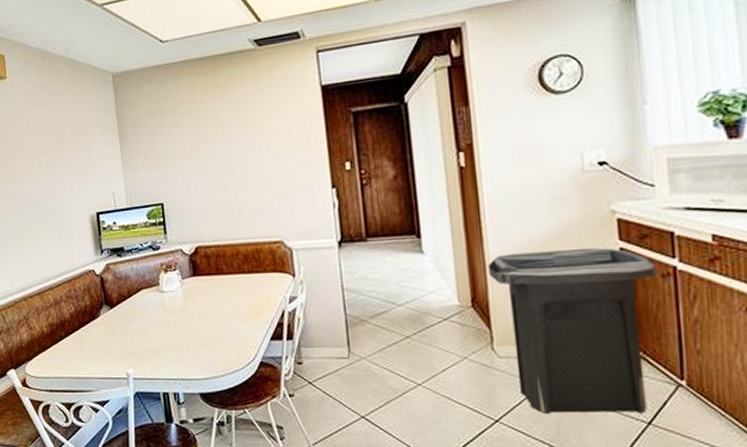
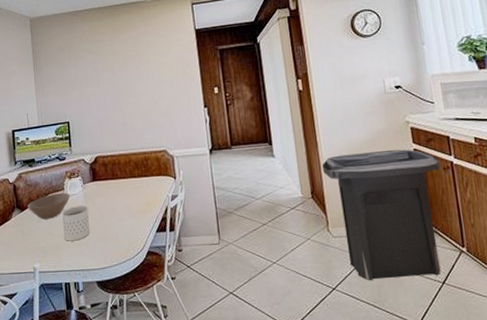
bowl: none [117,289,167,319] -> present [27,193,71,220]
mug: none [158,304,191,346] -> present [62,205,90,242]

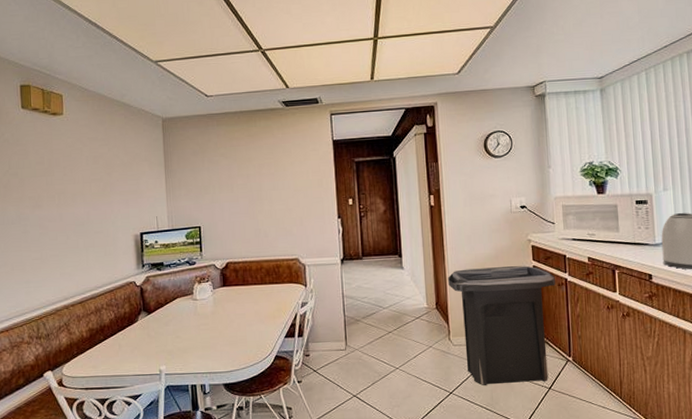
bowl: present [27,193,71,220] -> none [154,297,200,323]
mug: present [62,205,90,242] -> none [190,310,219,345]

